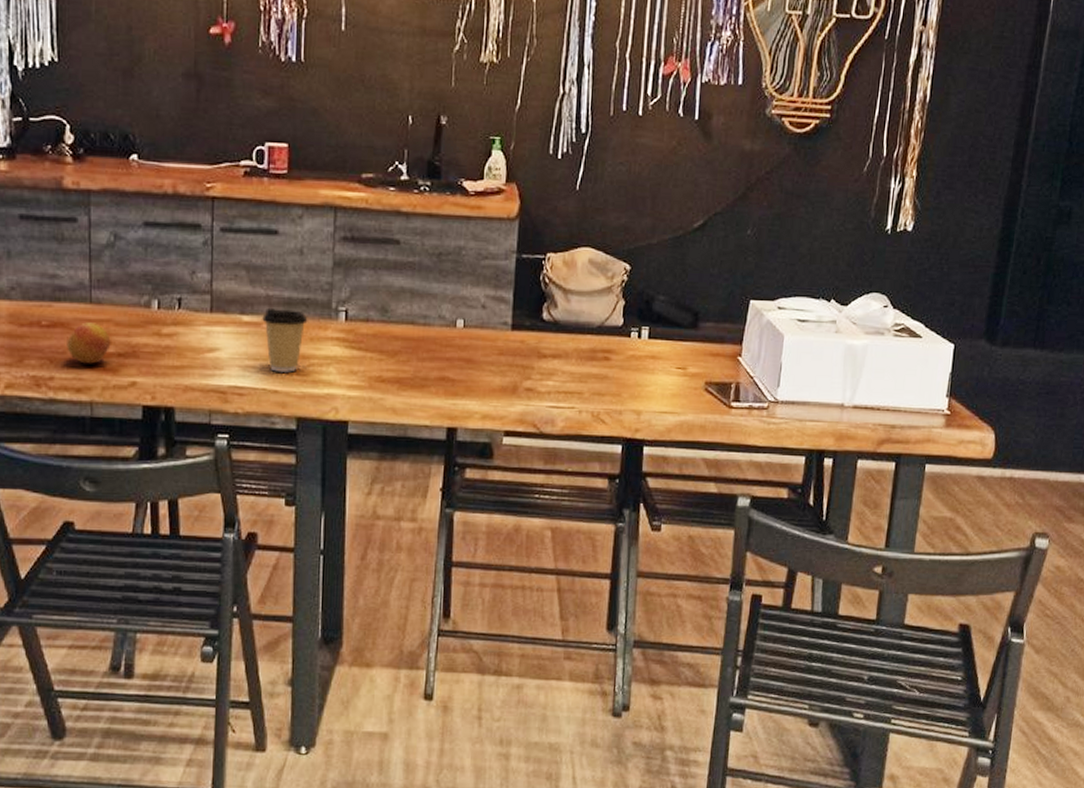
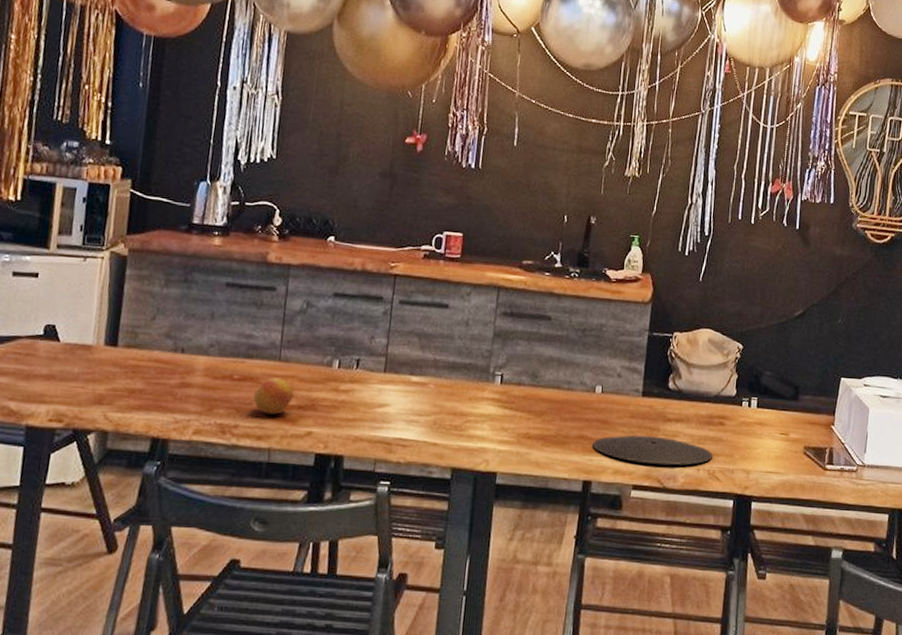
coffee cup: present [262,307,308,372] -> none [428,370,468,428]
plate: none [456,374,597,408] -> present [592,435,713,466]

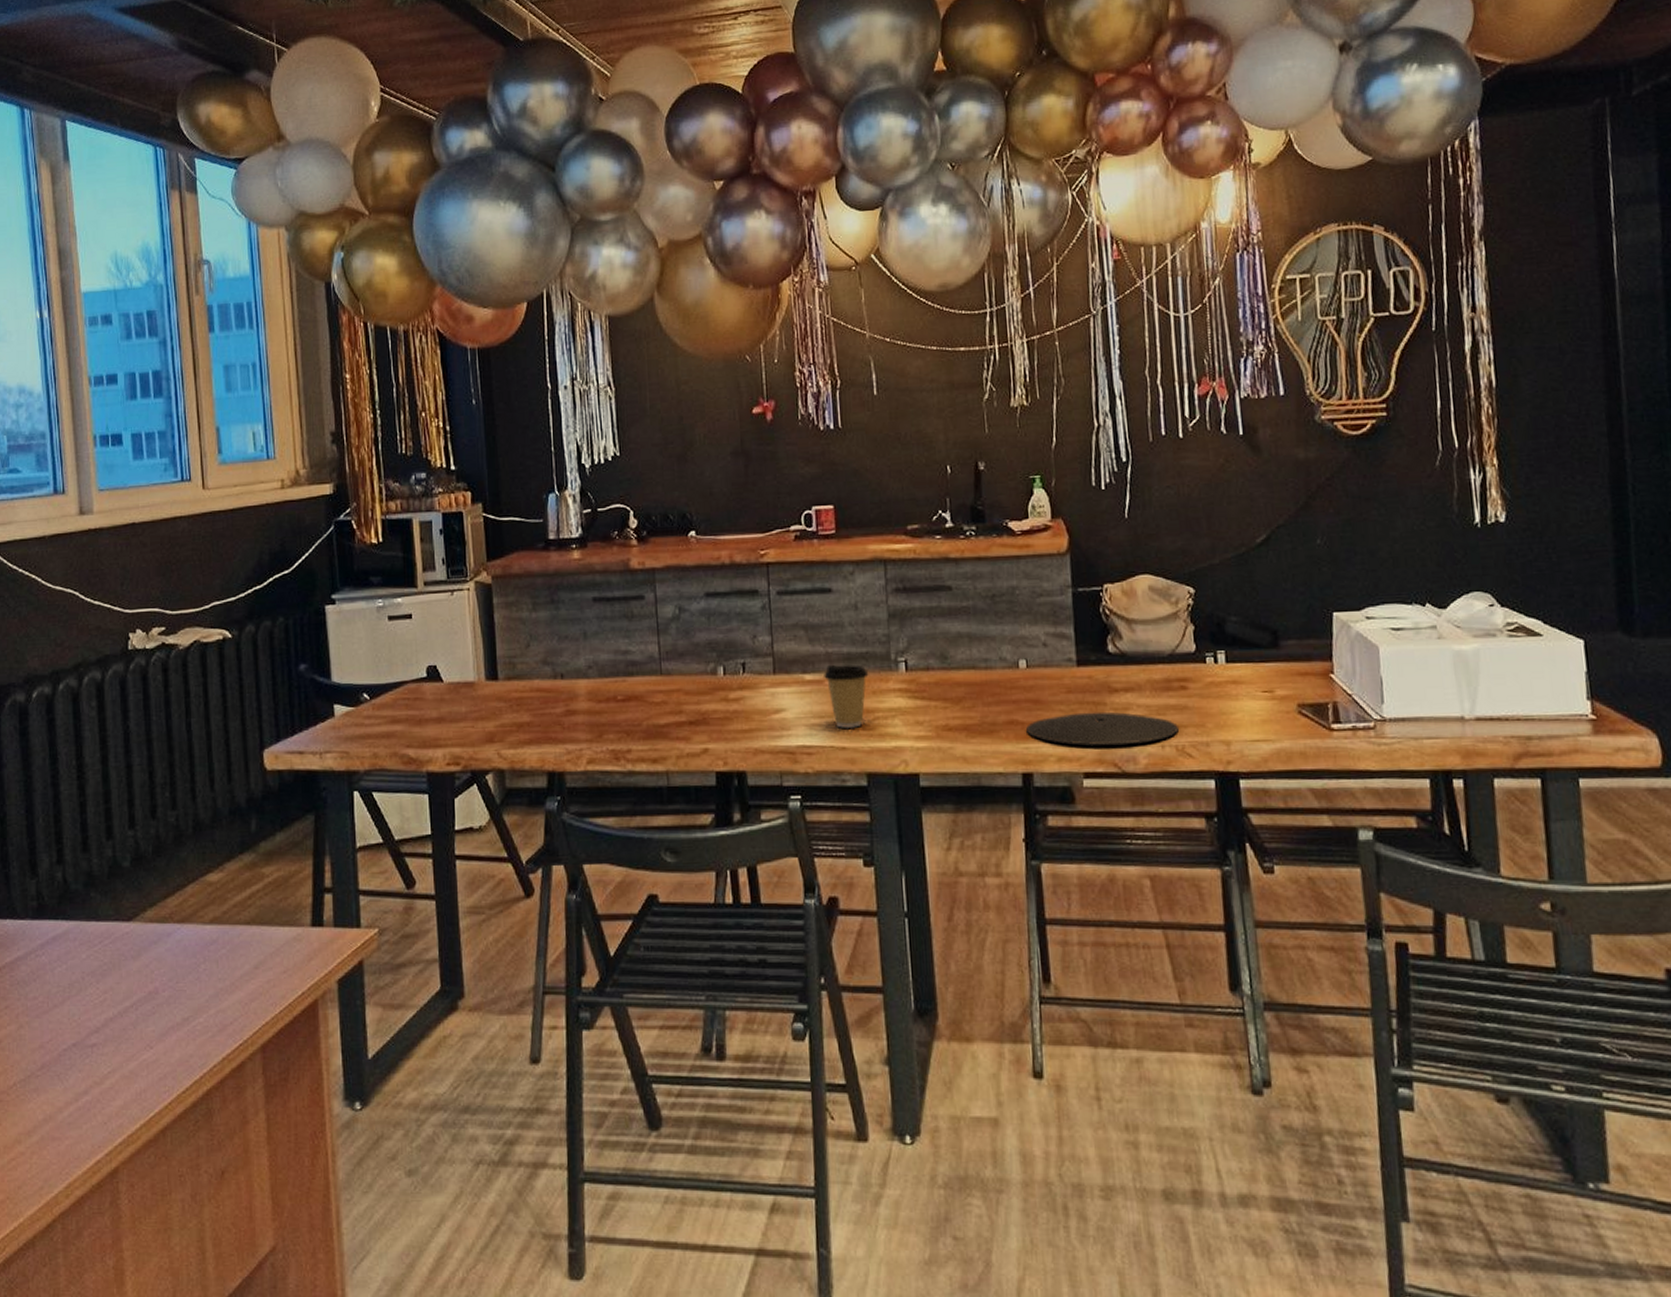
fruit: present [253,377,294,415] -> none [641,693,682,734]
coffee cup: none [428,370,468,428] -> present [824,664,869,728]

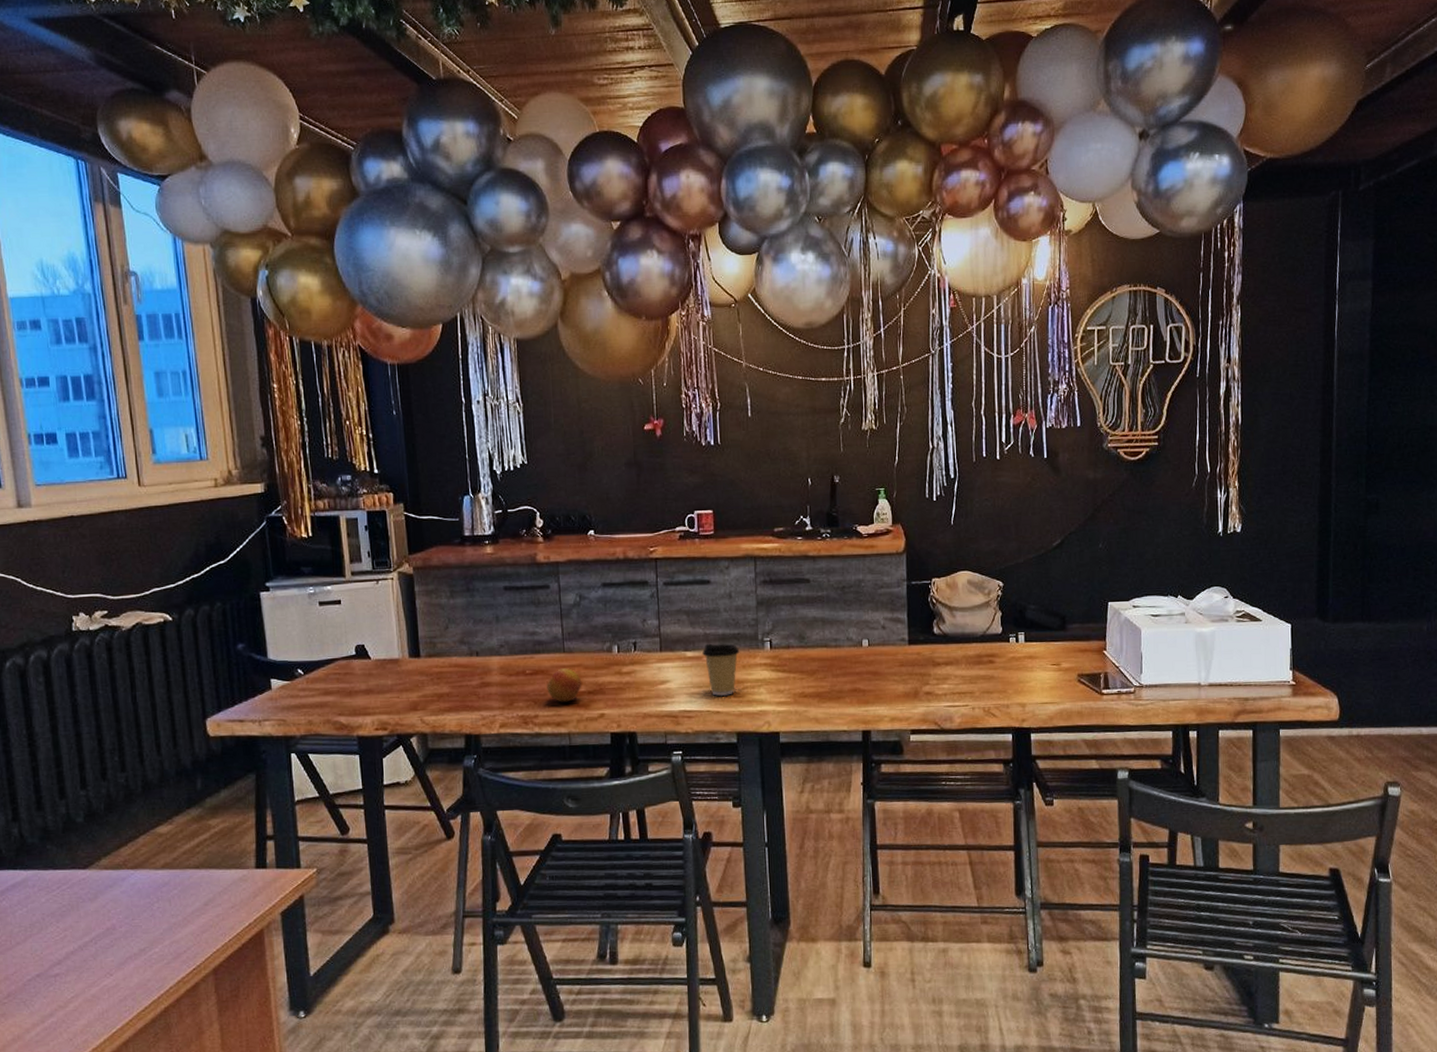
fruit: none [641,693,682,734] -> present [547,668,582,702]
plate: present [1026,711,1178,746] -> none [867,681,986,708]

